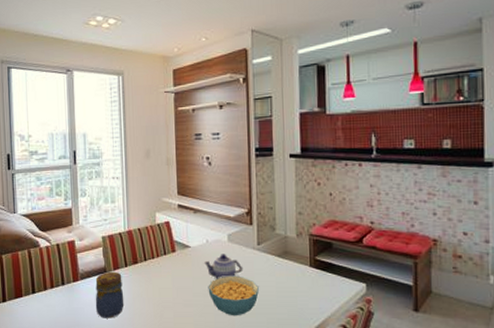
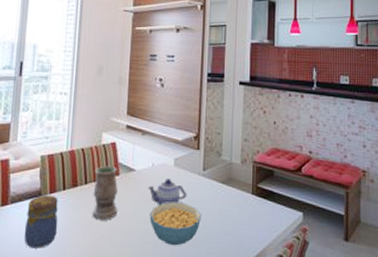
vase: none [152,243,177,293] -> present [93,165,118,220]

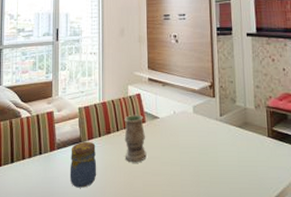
teapot: present [148,178,187,206] -> none [172,124,208,149]
cereal bowl: present [149,202,201,246] -> none [175,145,222,186]

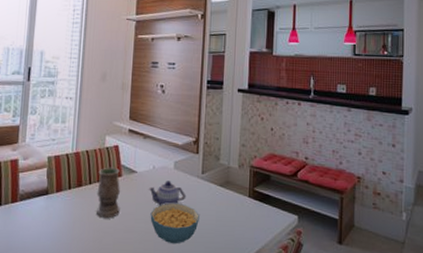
jar: present [70,141,97,188] -> none [32,193,64,243]
teapot: none [172,124,208,149] -> present [149,180,186,206]
cereal bowl: none [175,145,222,186] -> present [150,203,199,244]

